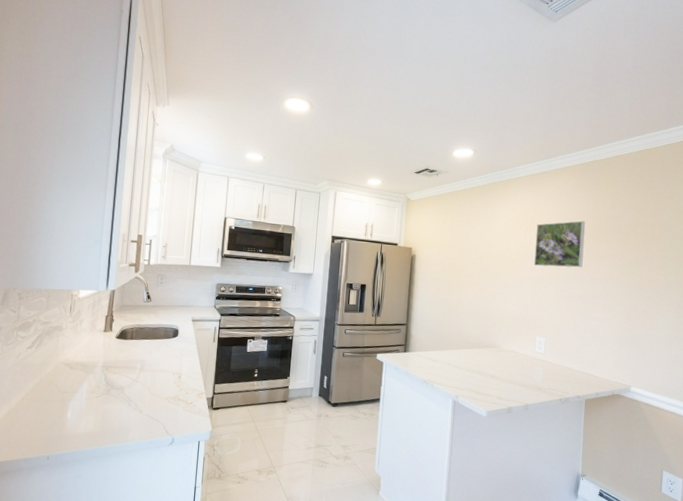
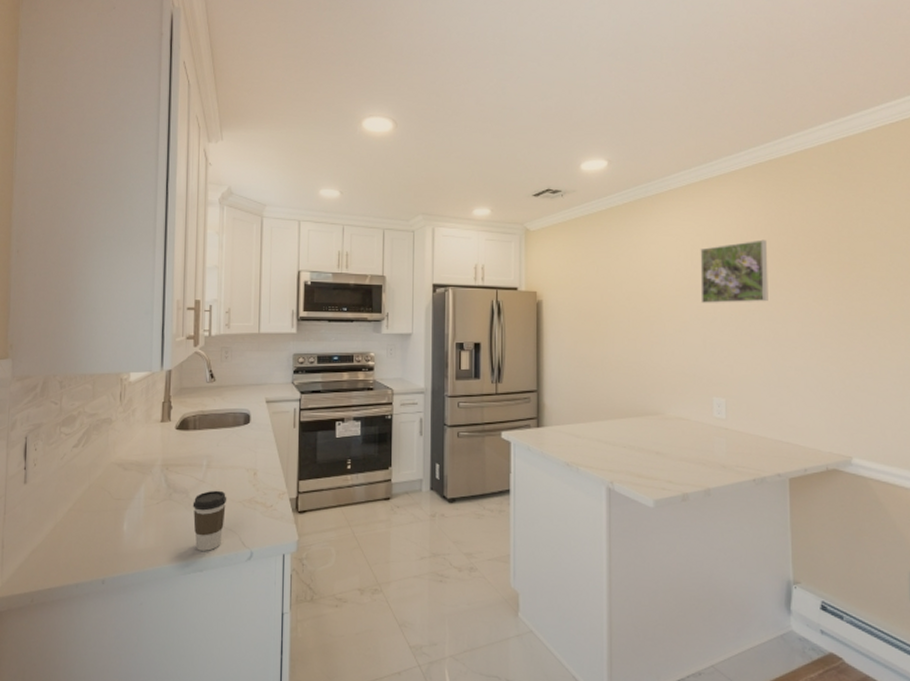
coffee cup: none [126,388,156,437] -> present [192,490,227,551]

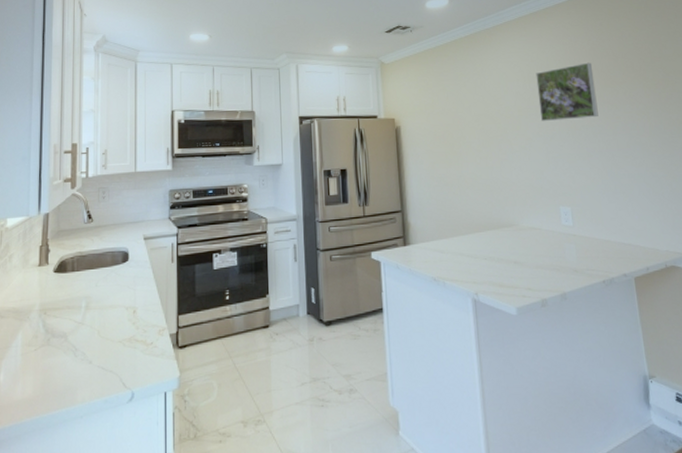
coffee cup: present [192,490,227,551] -> none [71,331,107,396]

